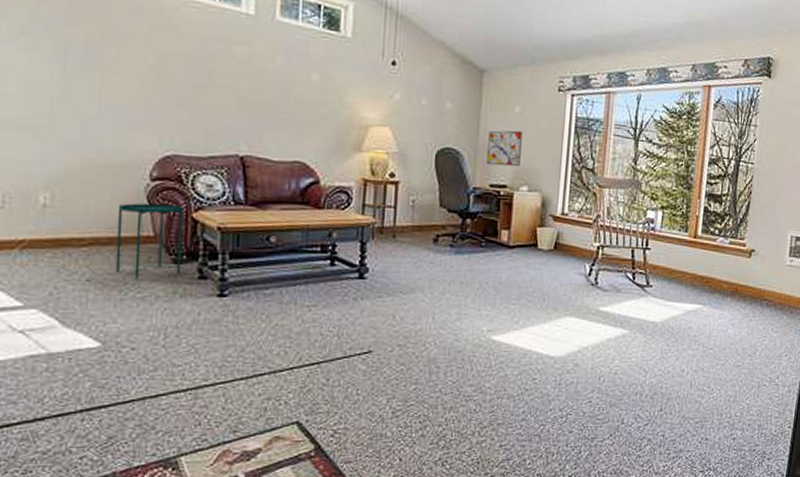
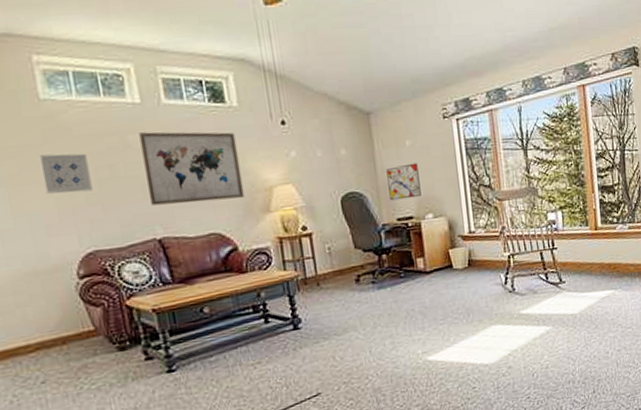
side table: present [115,203,184,278] -> none [54,296,128,372]
wall art: none [138,47,187,94] -> present [38,153,93,194]
wall art: none [242,45,342,131] -> present [139,132,245,206]

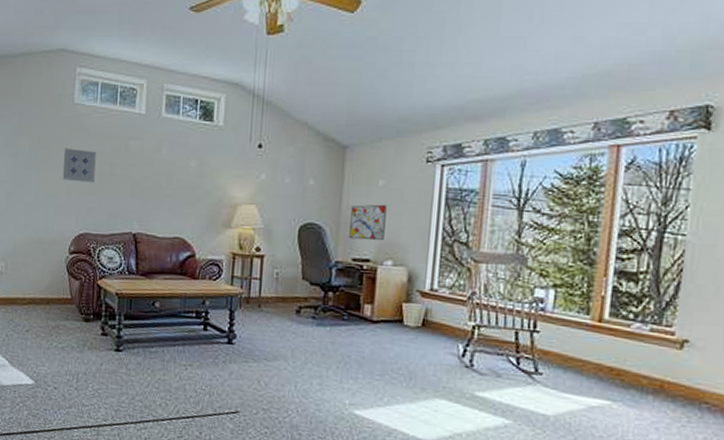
wall art: present [139,132,245,206] -> none [135,140,215,210]

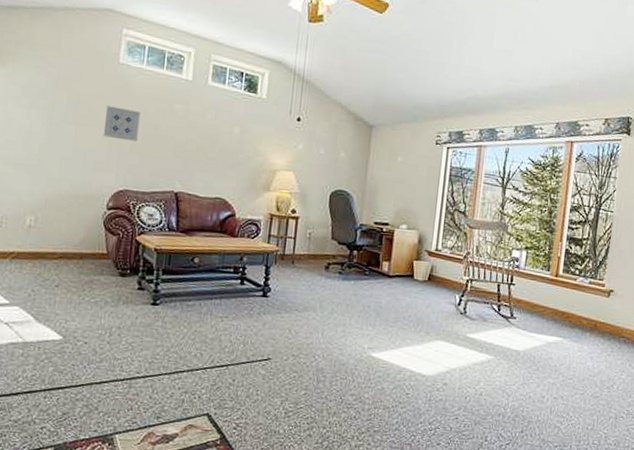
wall art: present [349,204,387,241] -> none [372,176,404,208]

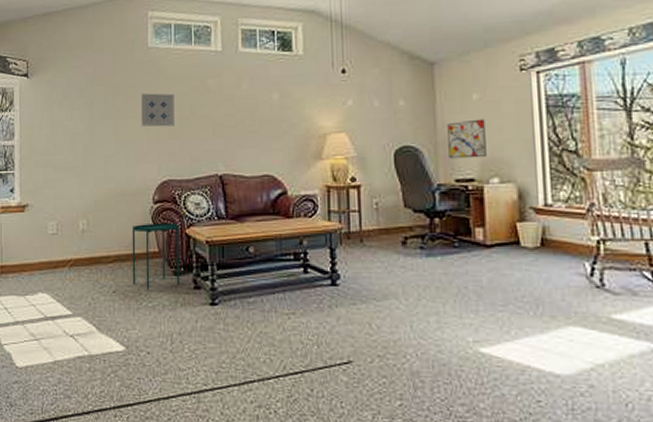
side table: none [76,226,131,287] -> present [132,222,180,289]
wall art: none [372,176,404,208] -> present [447,119,487,159]

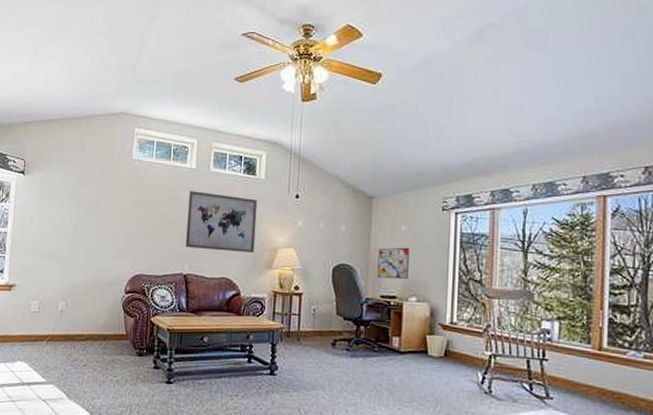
side table: present [132,222,180,289] -> none [101,310,146,366]
wall art: present [140,93,175,127] -> none [120,198,151,229]
wall art: none [217,76,299,144] -> present [186,191,258,253]

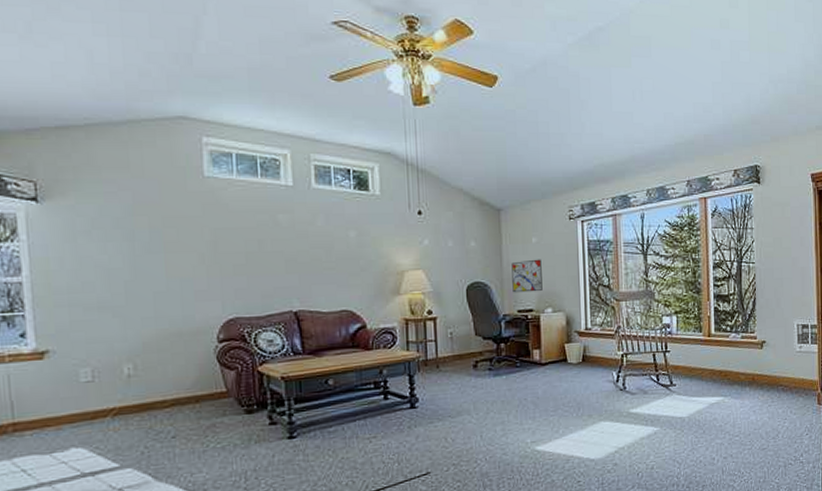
wall art: present [186,191,258,253] -> none [288,212,378,281]

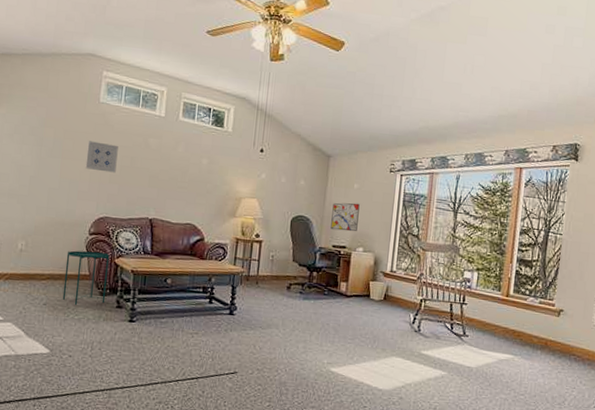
side table: none [192,361,254,431] -> present [62,250,110,305]
wall art: none [196,226,241,263] -> present [85,141,118,173]

